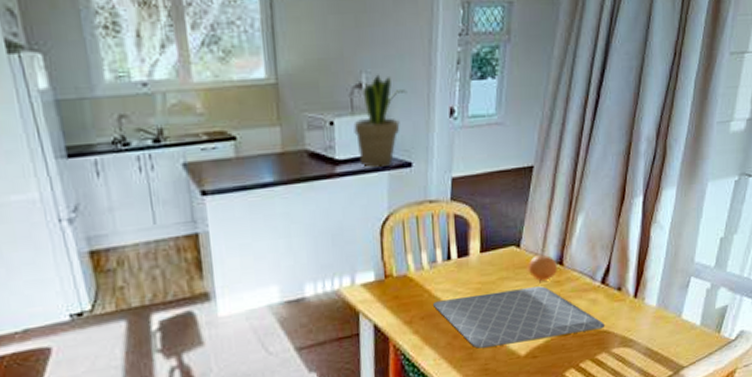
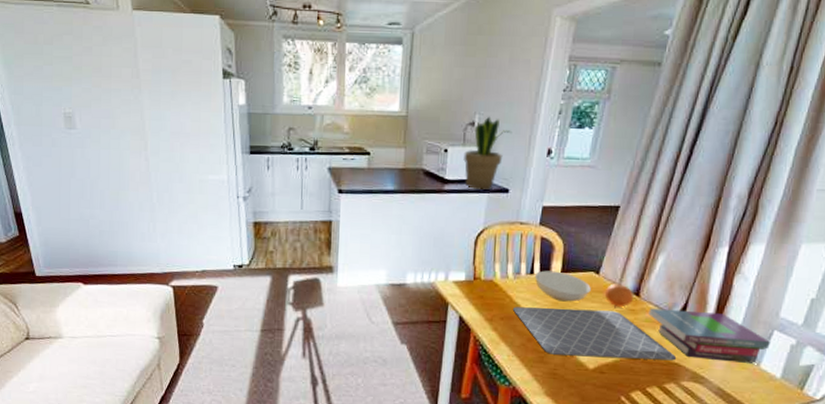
bowl: none [452,251,514,286] -> present [534,270,591,302]
books: none [574,268,688,321] -> present [648,308,770,364]

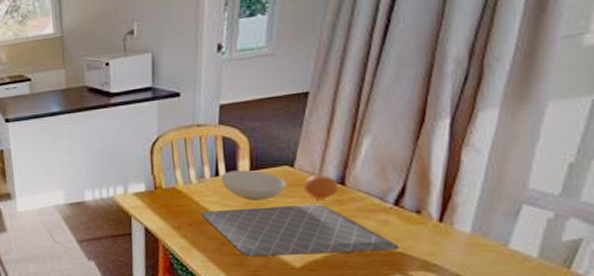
potted plant: present [463,116,512,190] -> none [126,21,176,98]
books: present [648,308,770,364] -> none [358,193,519,245]

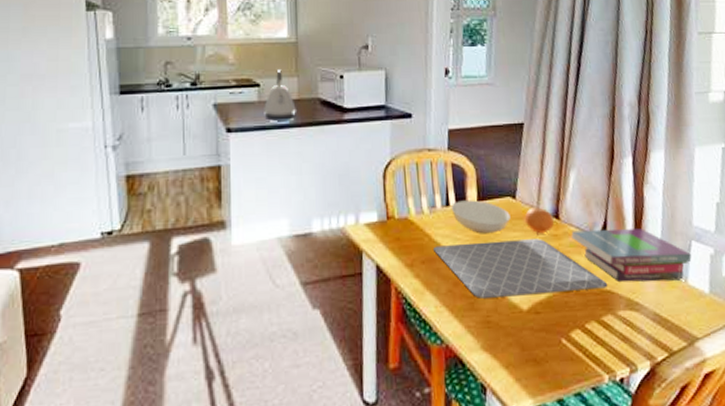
kettle: none [36,63,65,111] -> present [264,69,296,122]
books: none [358,193,519,245] -> present [571,228,692,282]

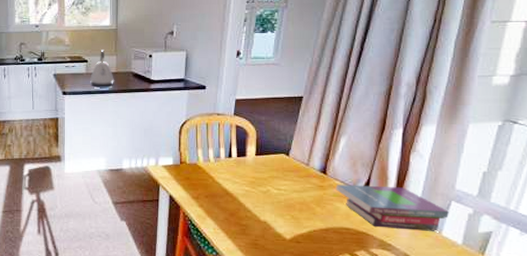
placemat: present [434,239,608,299] -> none [216,186,365,231]
bowl: present [451,200,511,234] -> none [232,154,283,181]
fruit: present [524,207,554,234] -> none [295,163,321,184]

